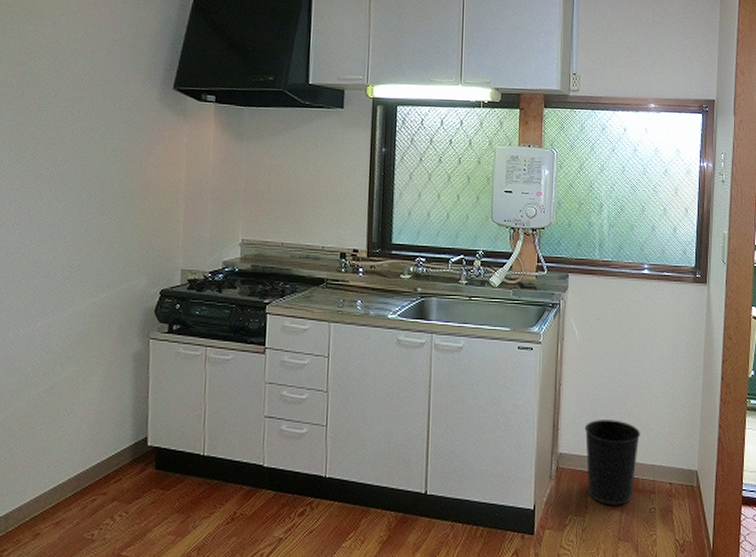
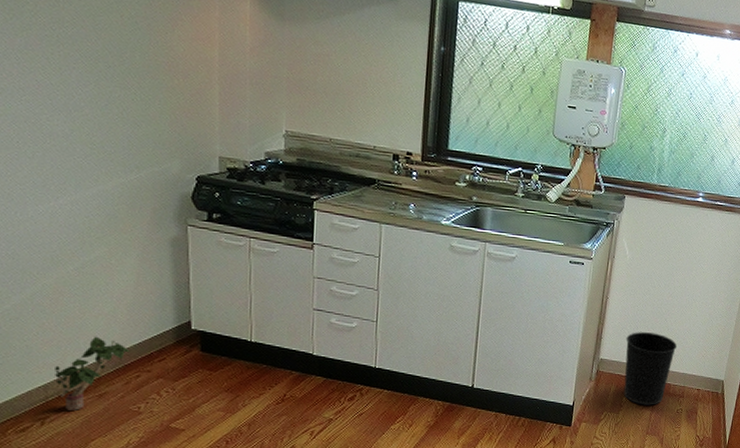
potted plant: none [16,459,89,541] -> present [55,336,131,410]

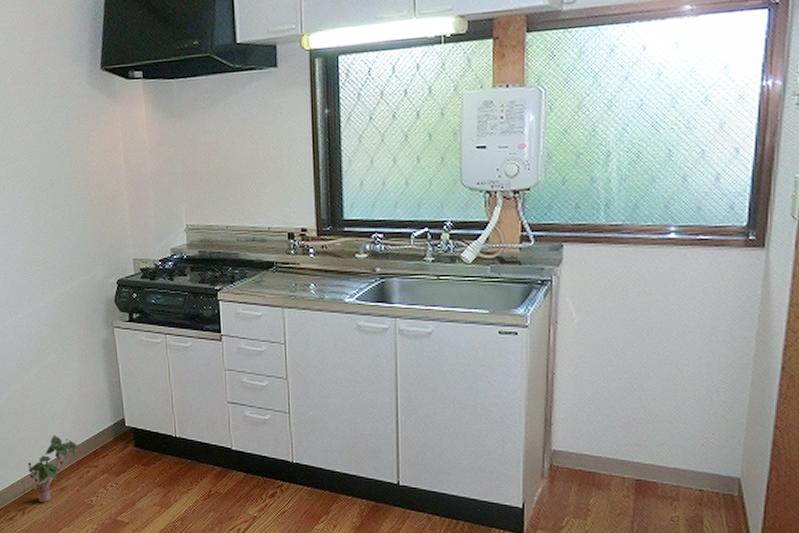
wastebasket: present [623,332,678,405] -> none [585,415,662,510]

